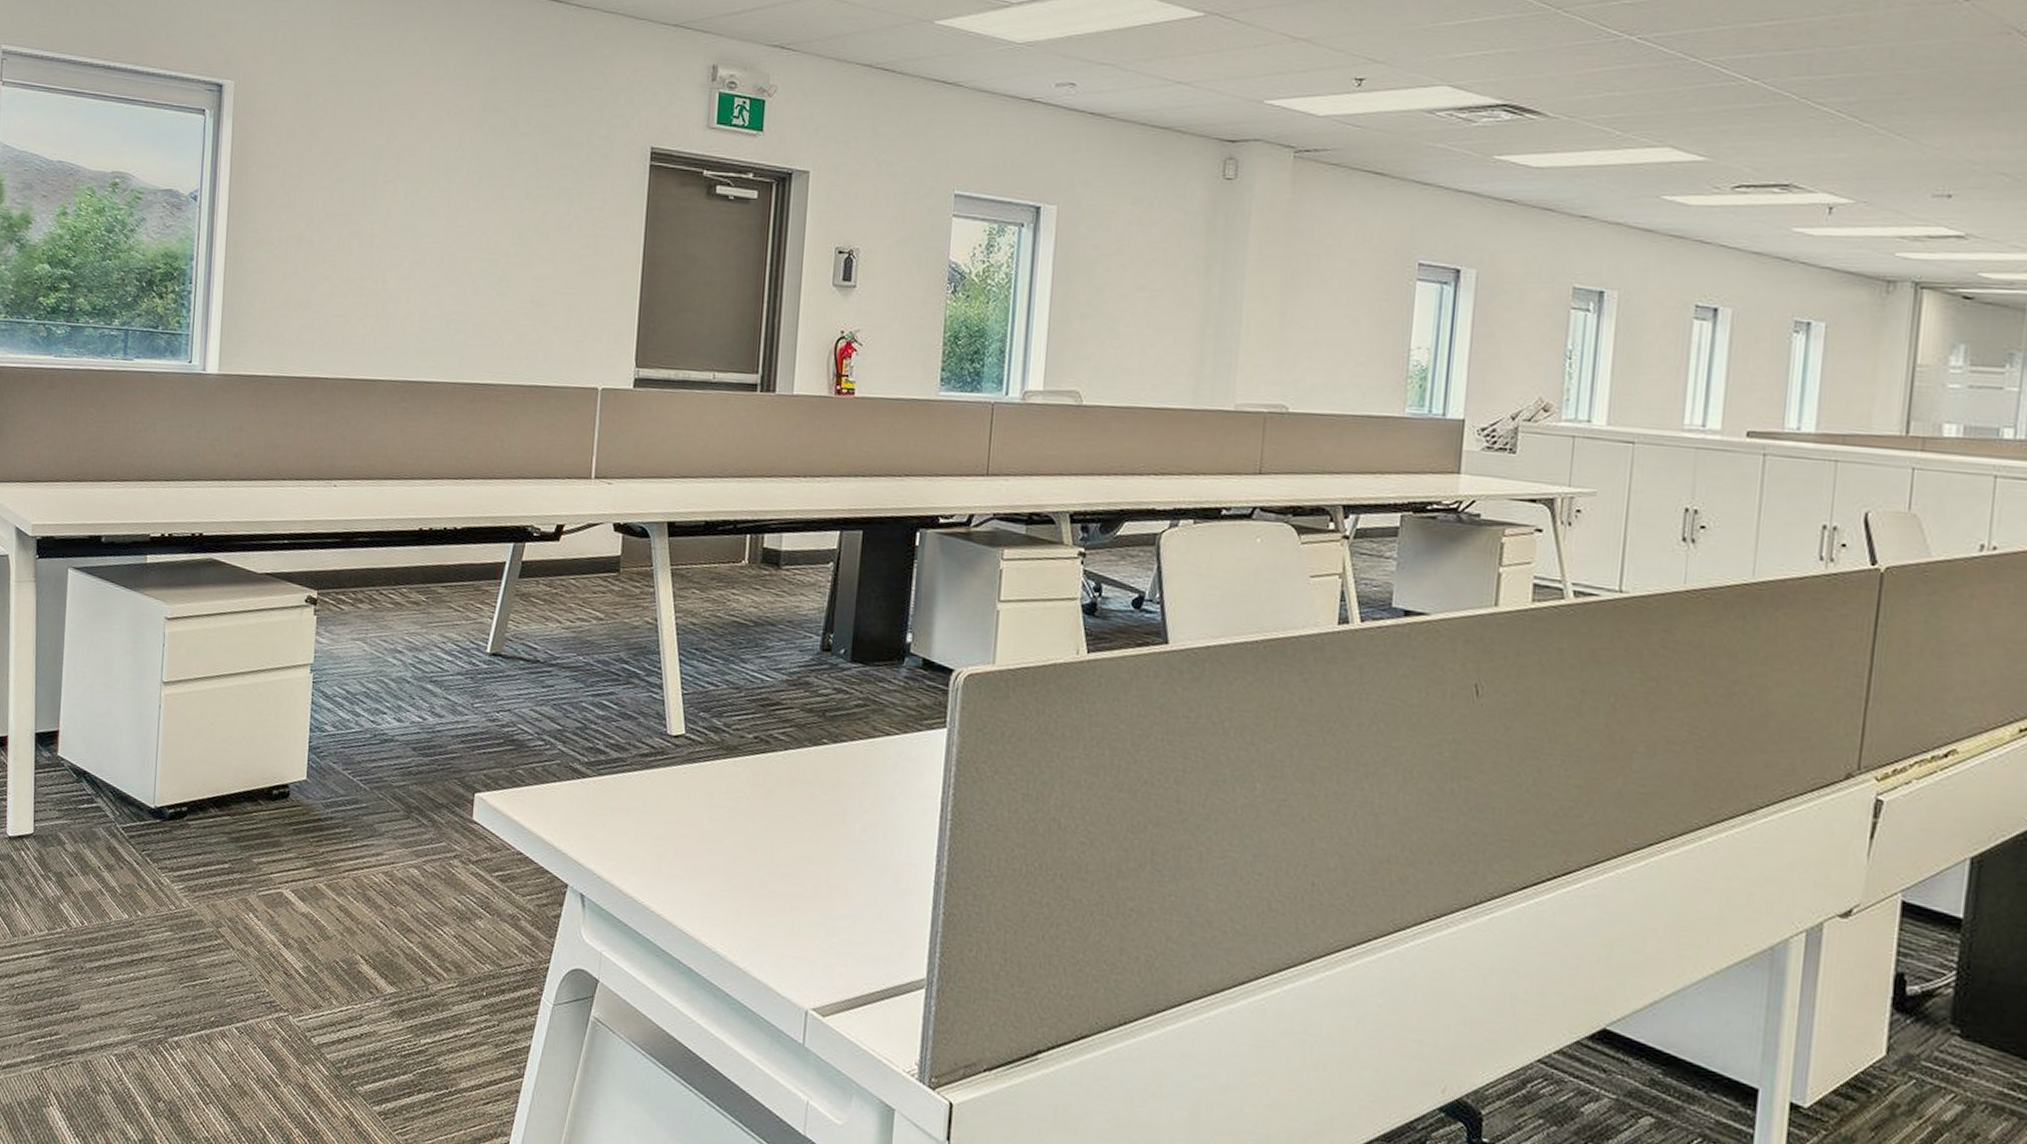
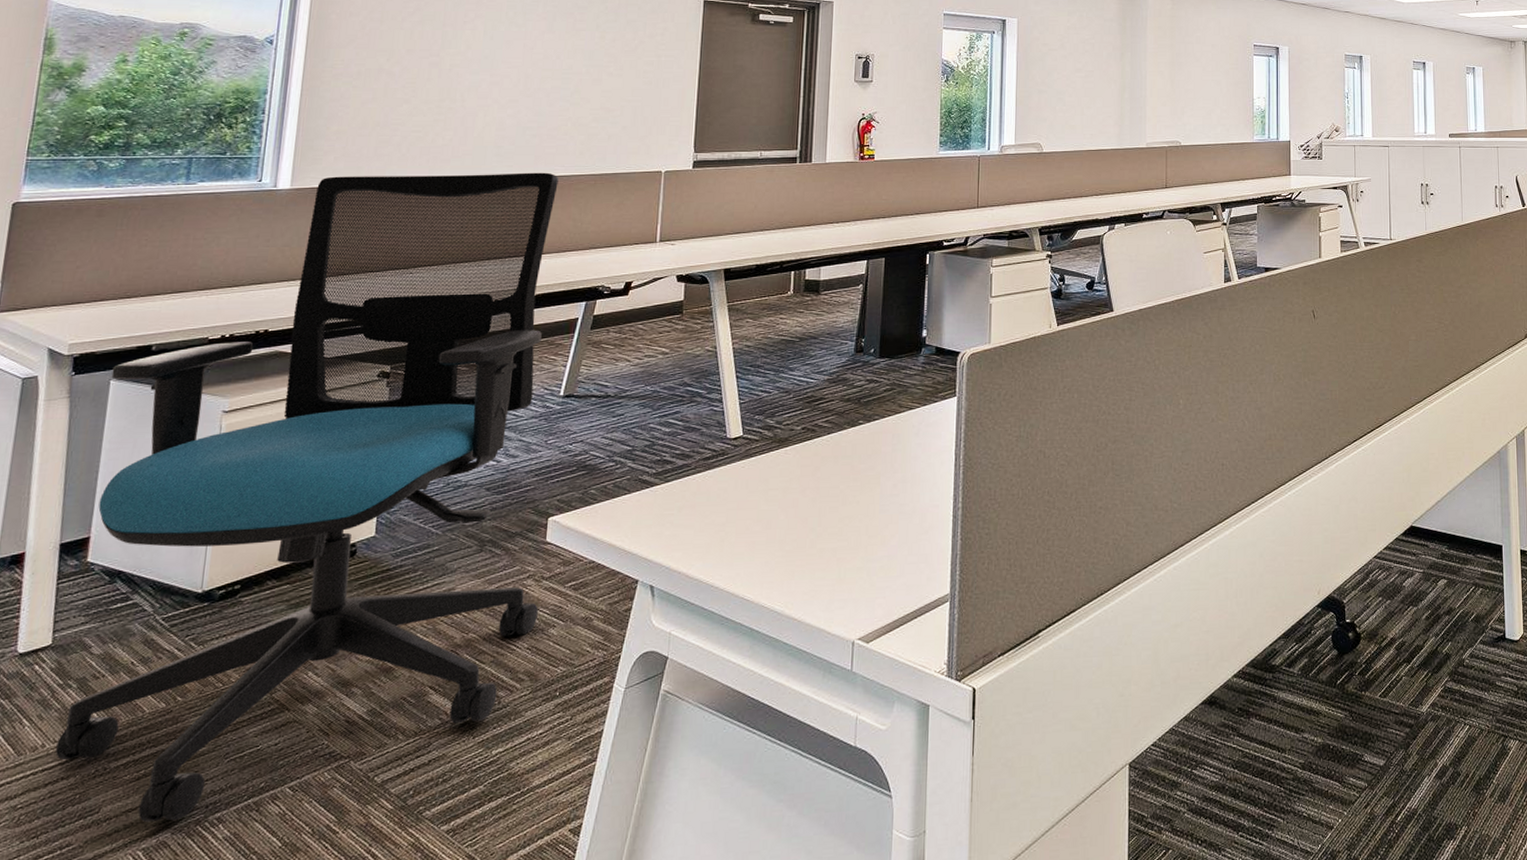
office chair: none [42,363,485,1034] -> present [55,172,559,823]

